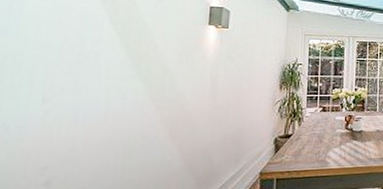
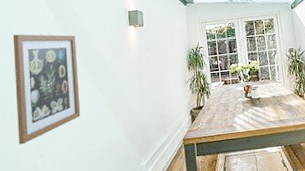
wall art: none [9,11,128,167] -> present [13,34,81,145]

